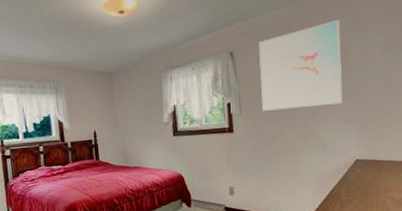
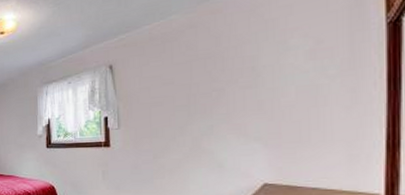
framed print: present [258,20,343,111] -> none [142,24,248,126]

